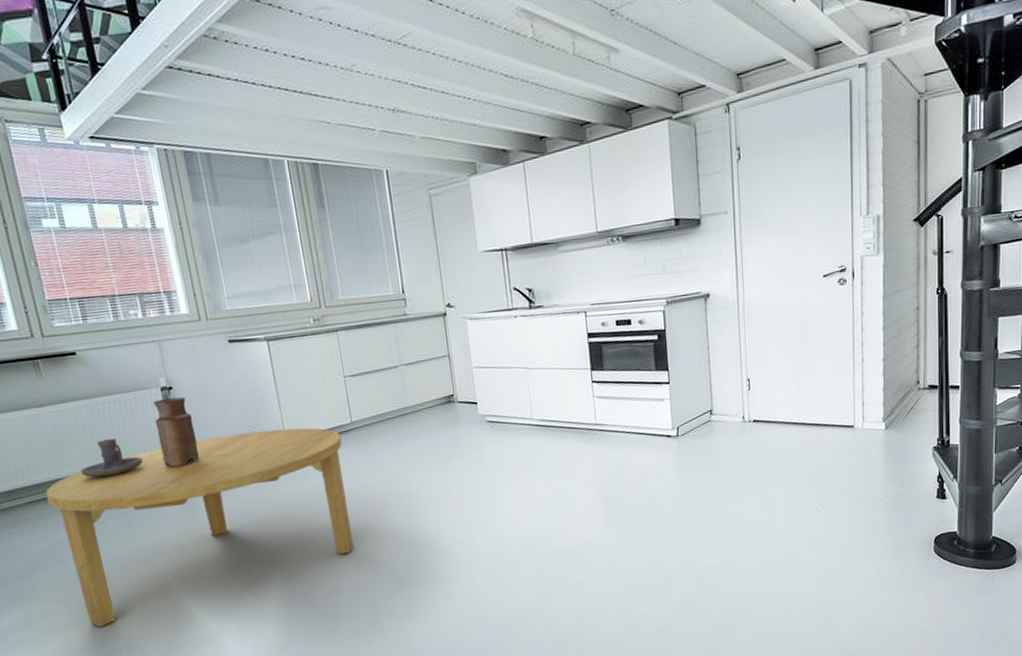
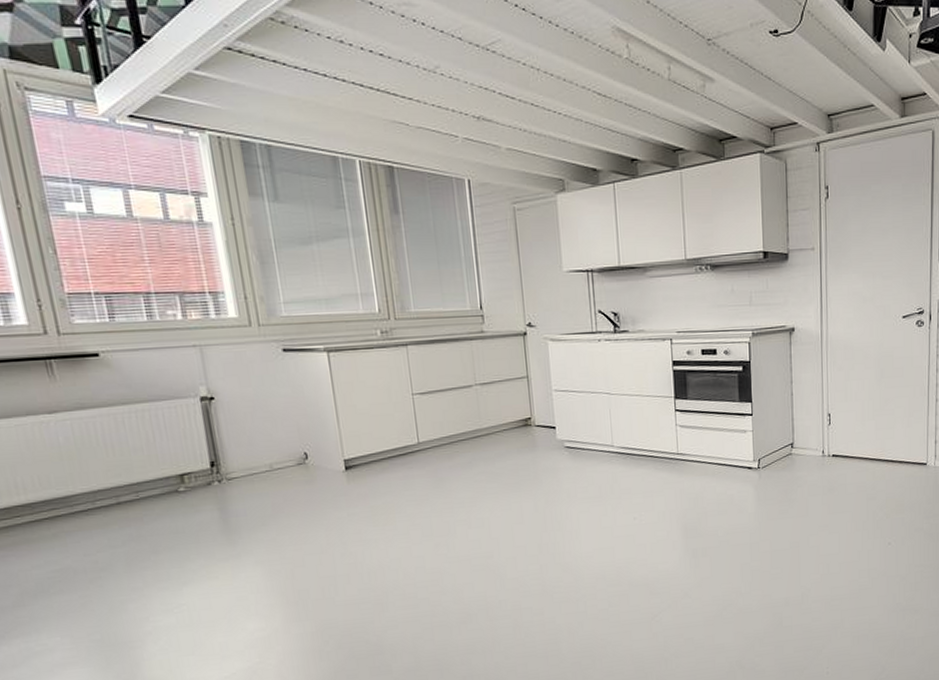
dining table: present [45,428,354,627] -> none [52,447,415,664]
candle holder: present [80,438,143,478] -> none [97,452,175,496]
vase: present [153,397,200,467] -> none [191,409,243,486]

